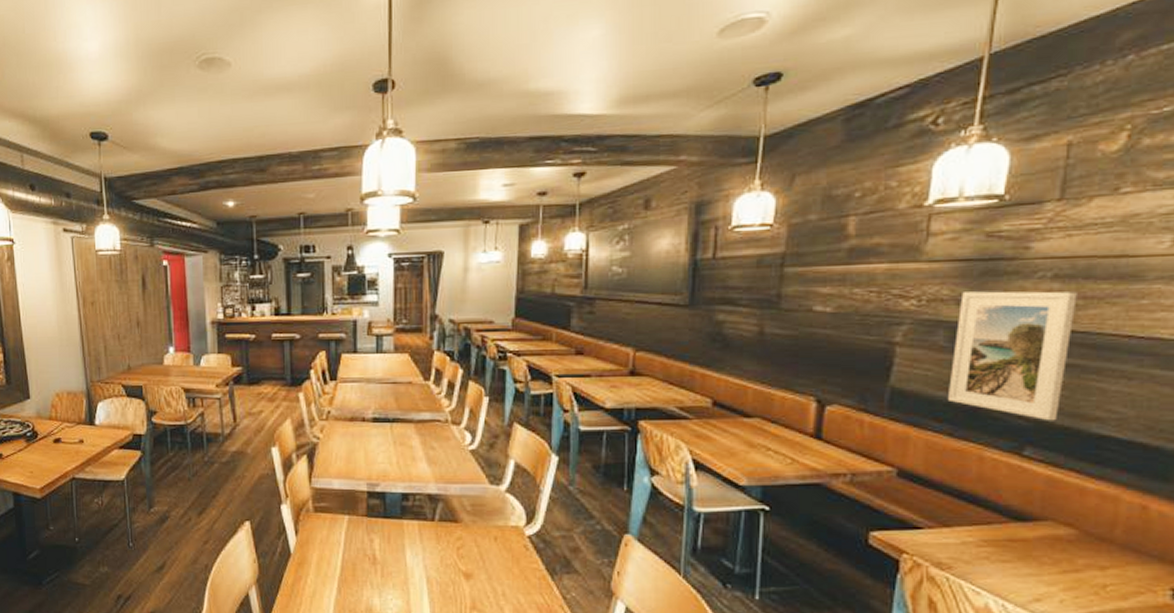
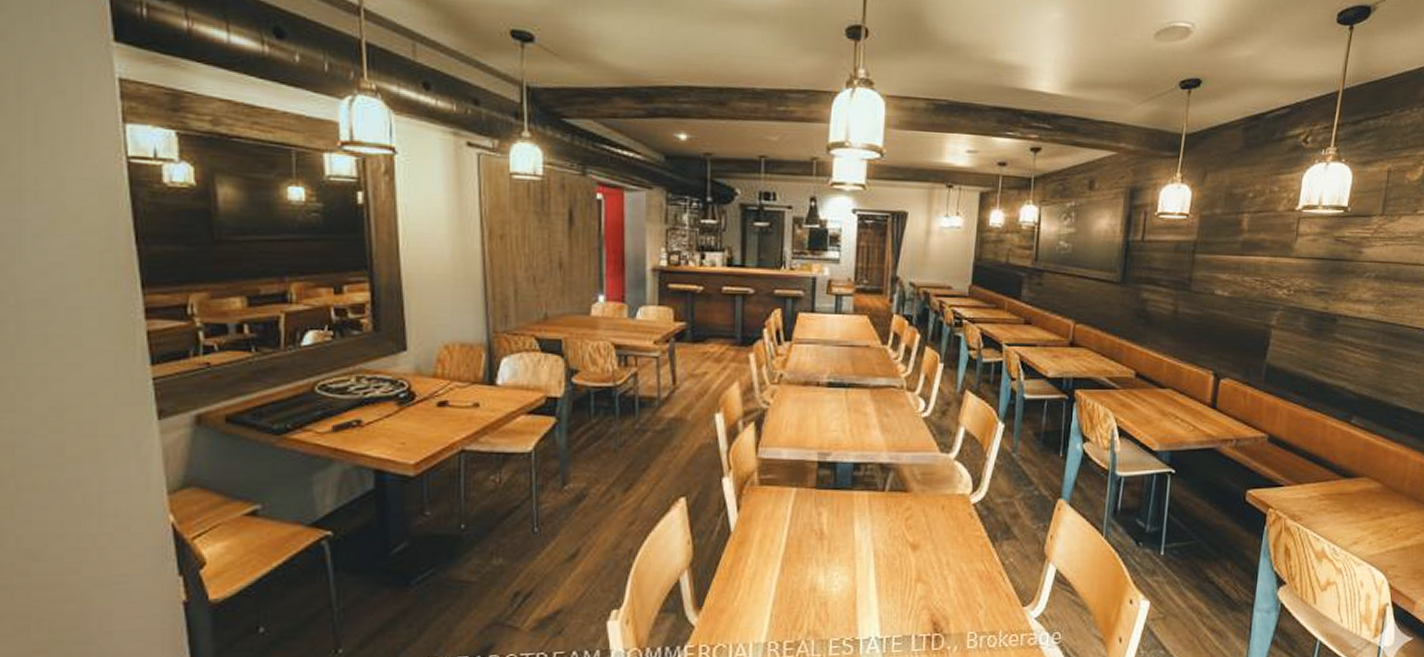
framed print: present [947,291,1077,421] -> none [1304,285,1389,395]

